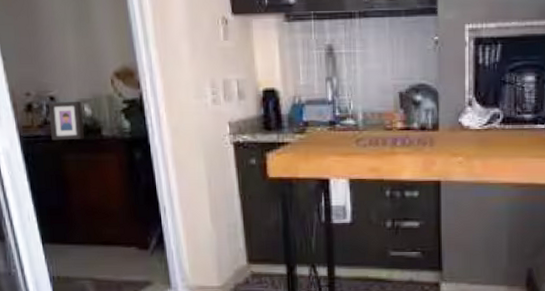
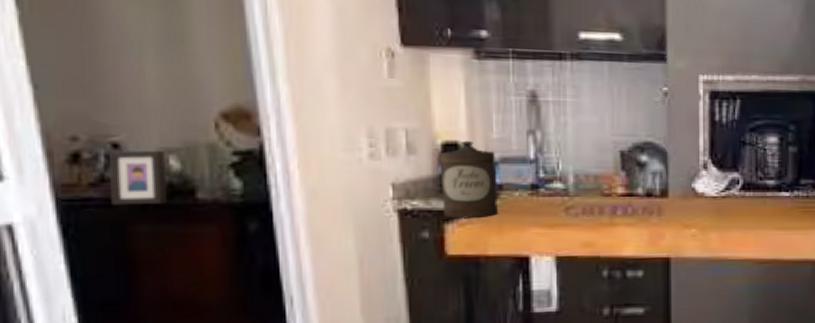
canister: none [262,87,305,149] -> present [440,140,498,219]

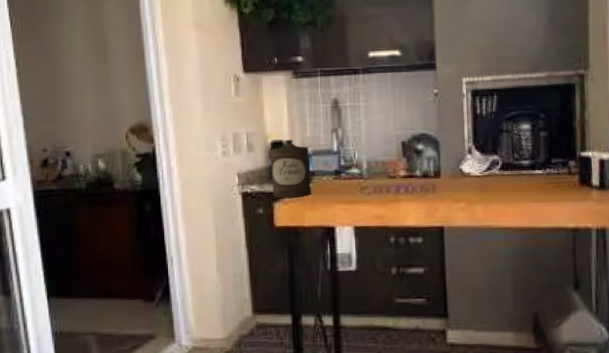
picture frame: present [109,150,167,206] -> none [64,155,97,195]

